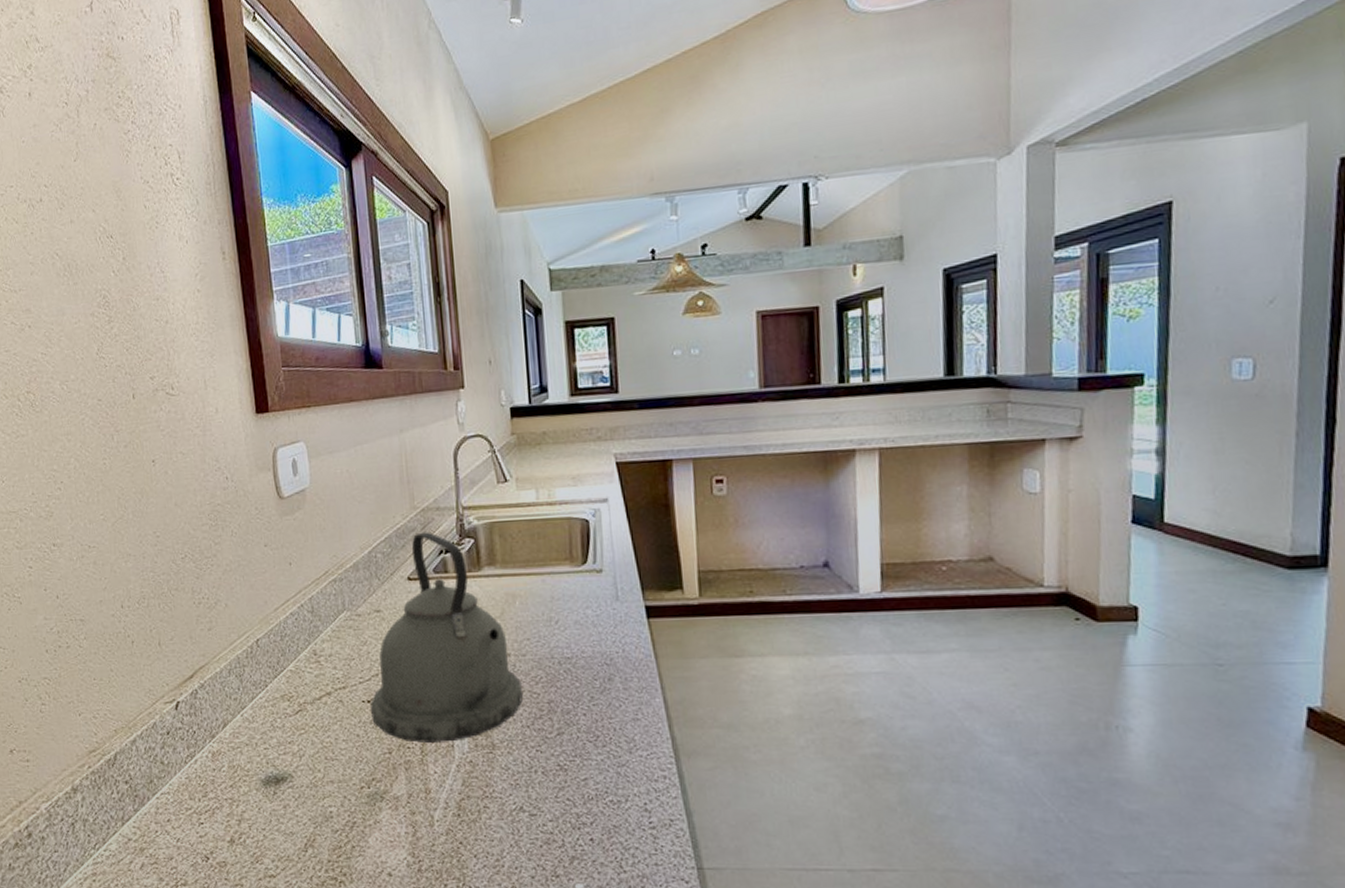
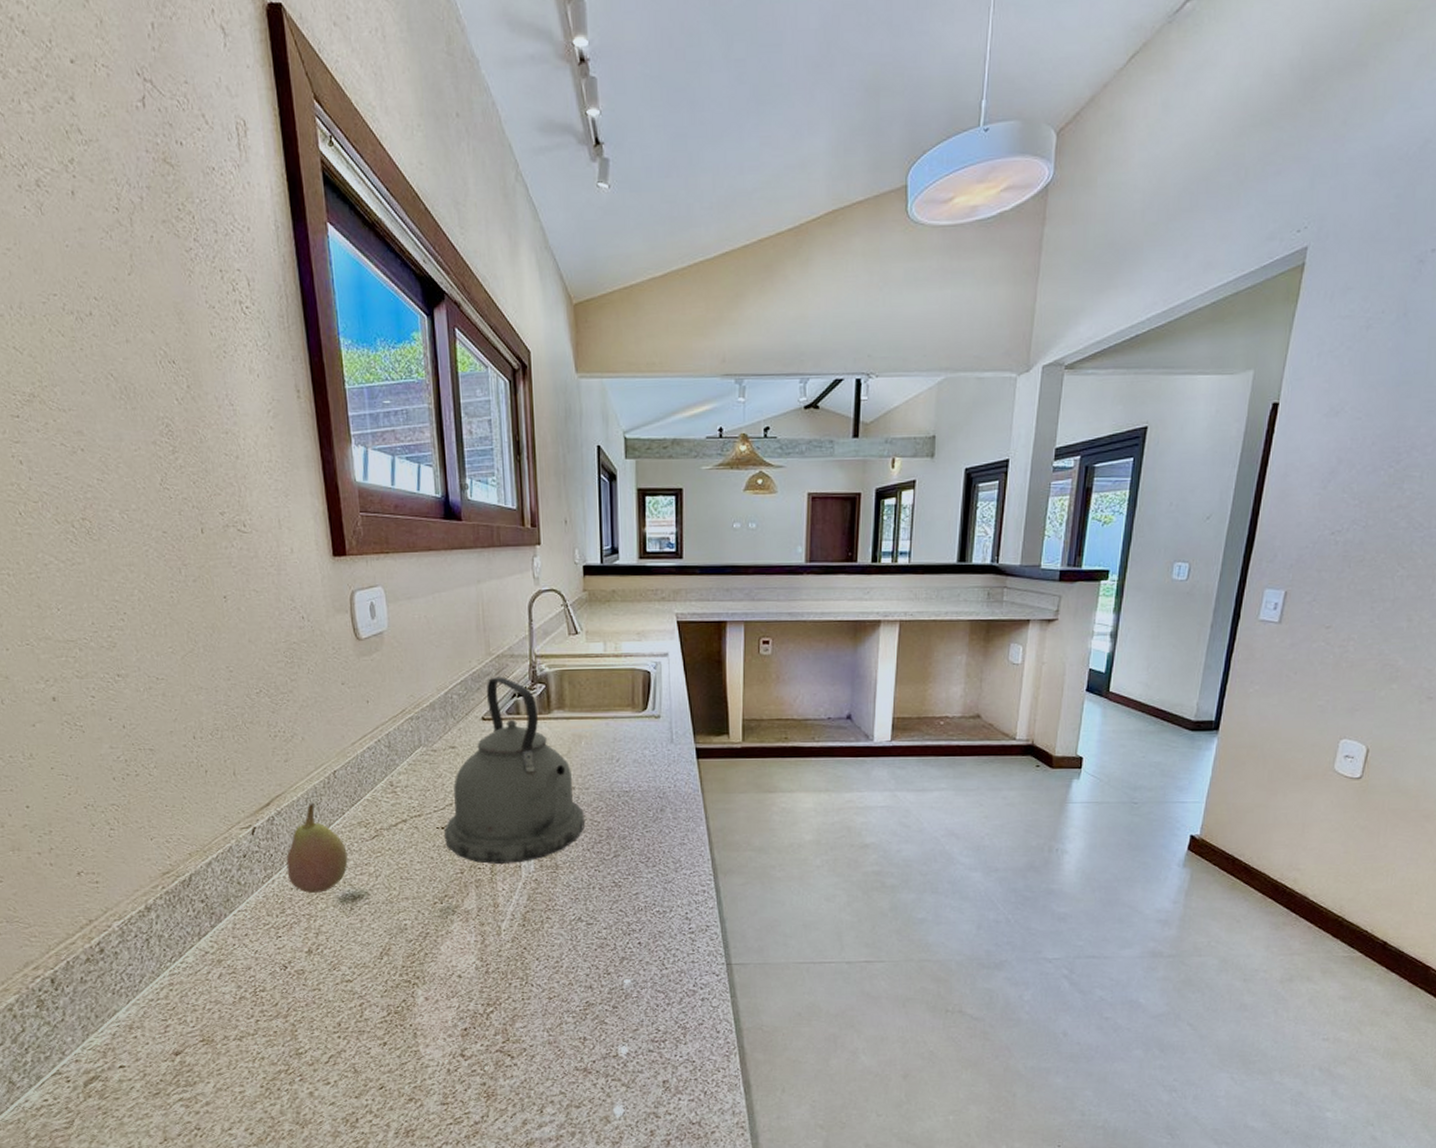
fruit: none [209,674,271,774] -> present [286,803,348,893]

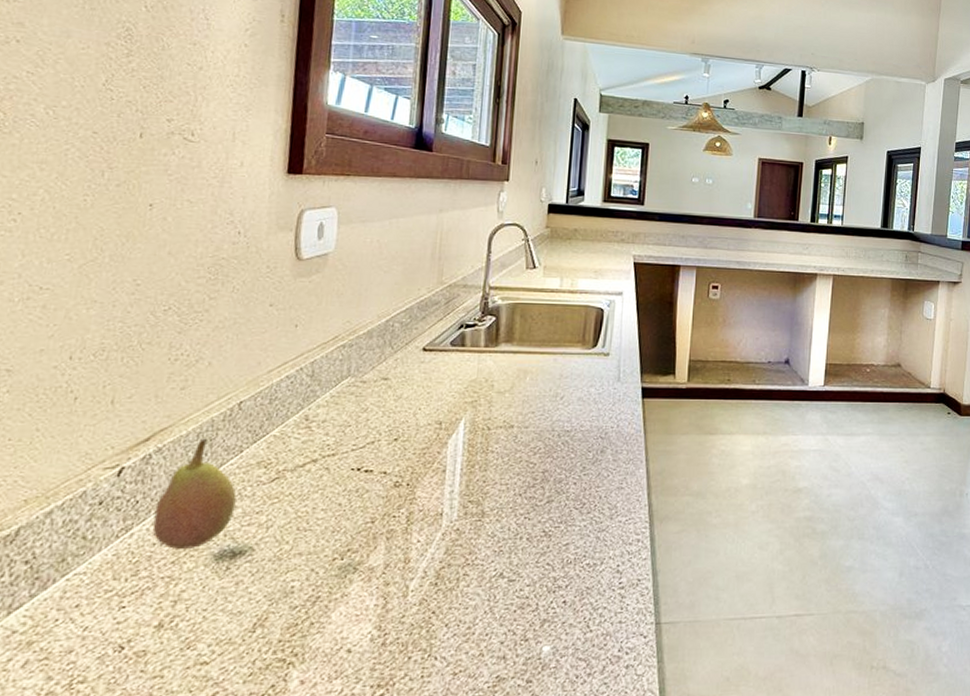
kettle: present [444,677,585,864] -> none [359,306,520,511]

